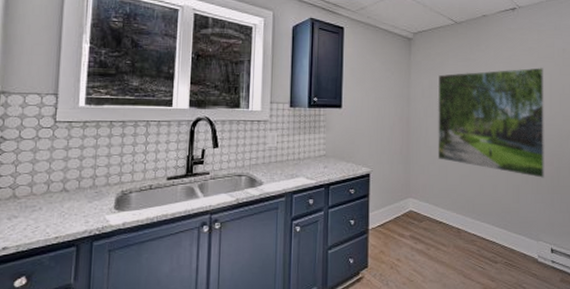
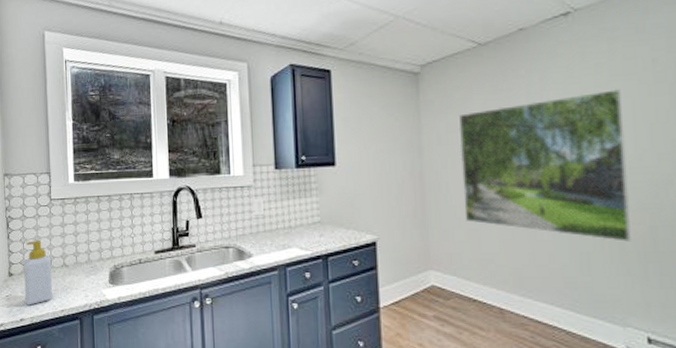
soap bottle: none [11,164,48,233] -> present [24,240,52,306]

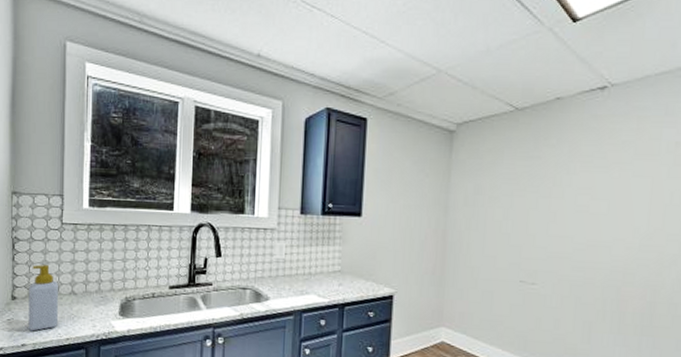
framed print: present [458,89,631,242] -> none [481,168,642,315]

